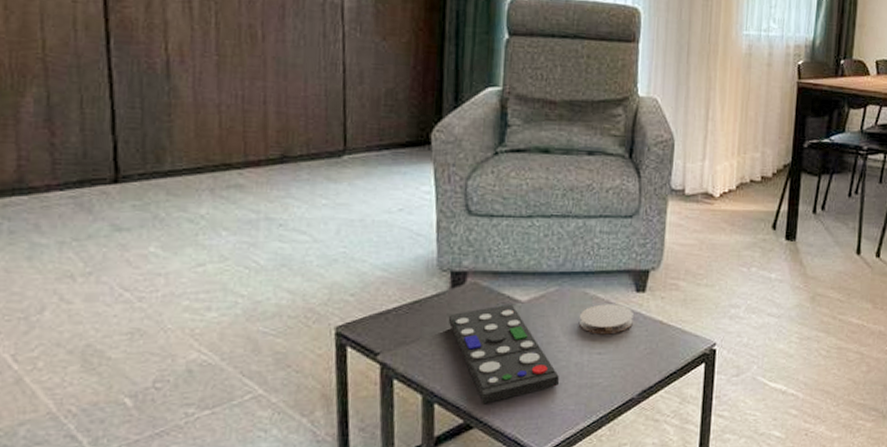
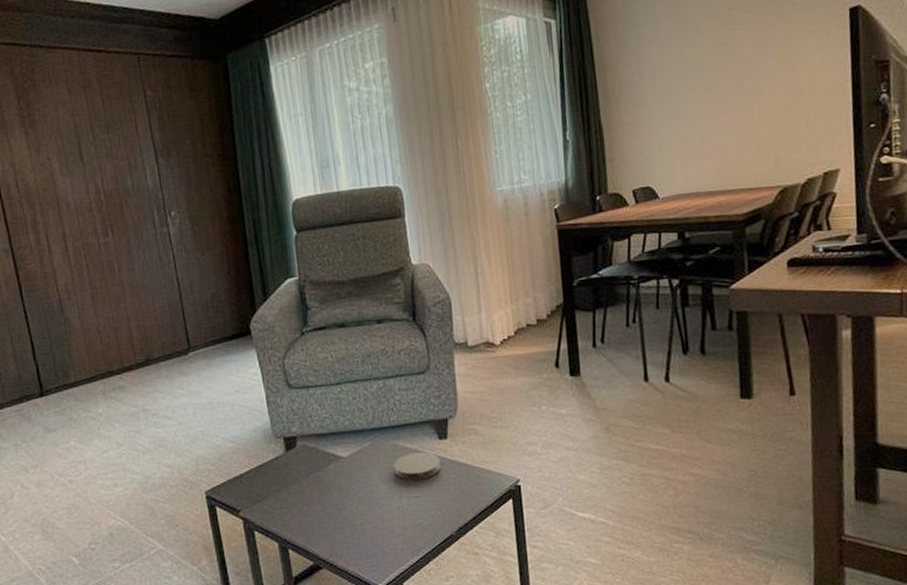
remote control: present [448,304,559,404] -> none [287,460,386,548]

